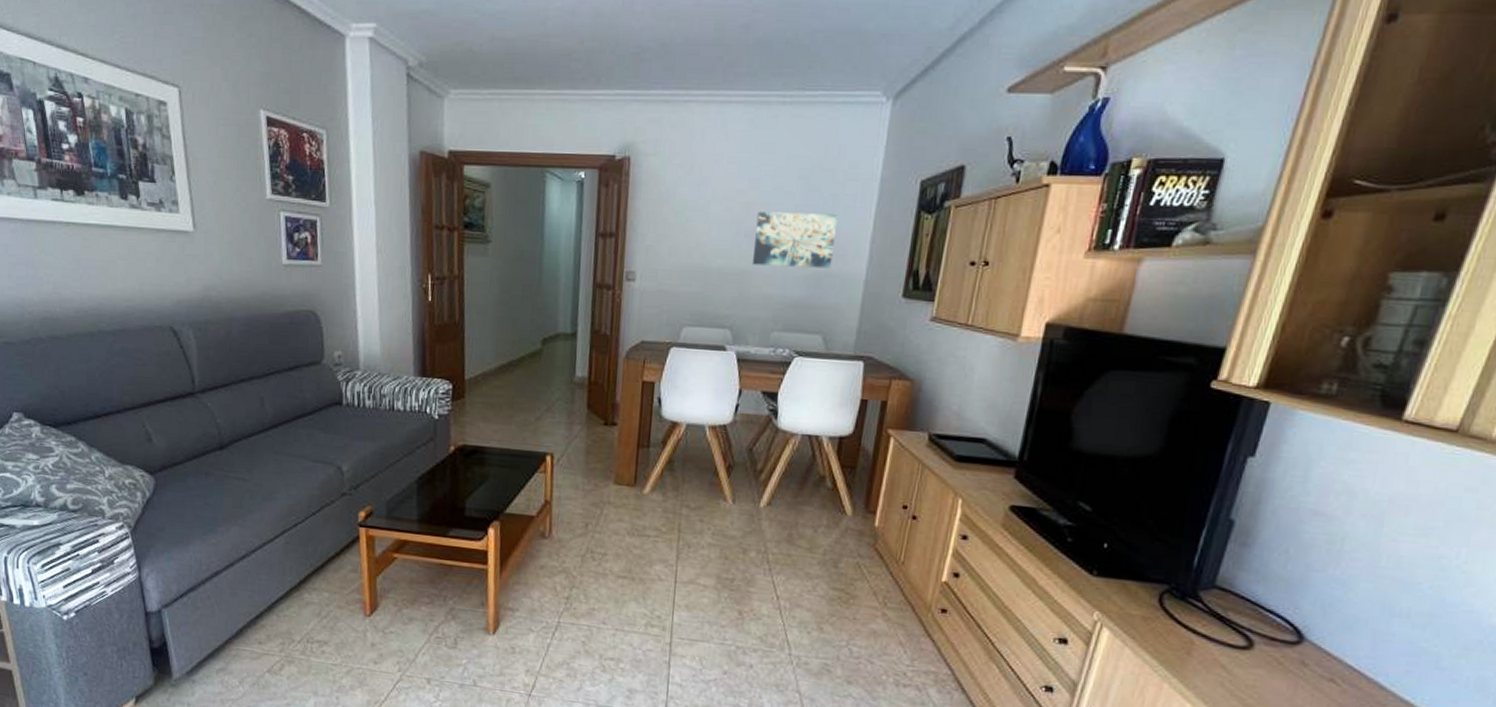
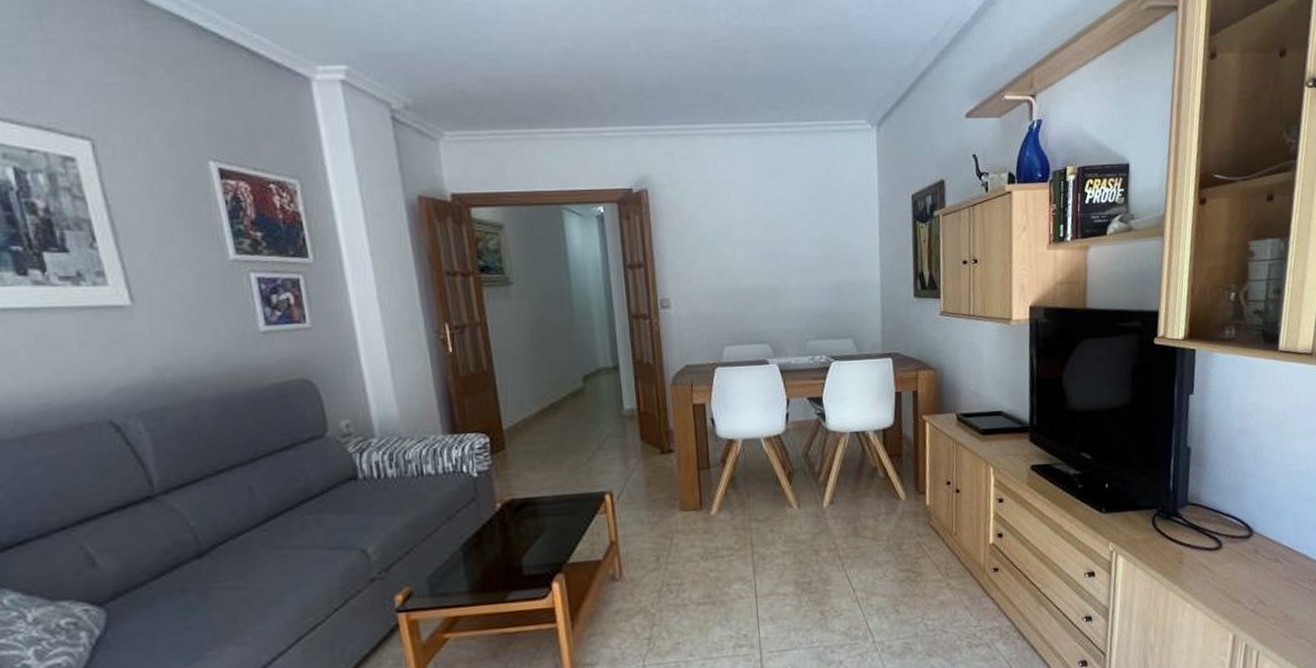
wall art: present [752,211,838,269] -> none [777,229,850,281]

